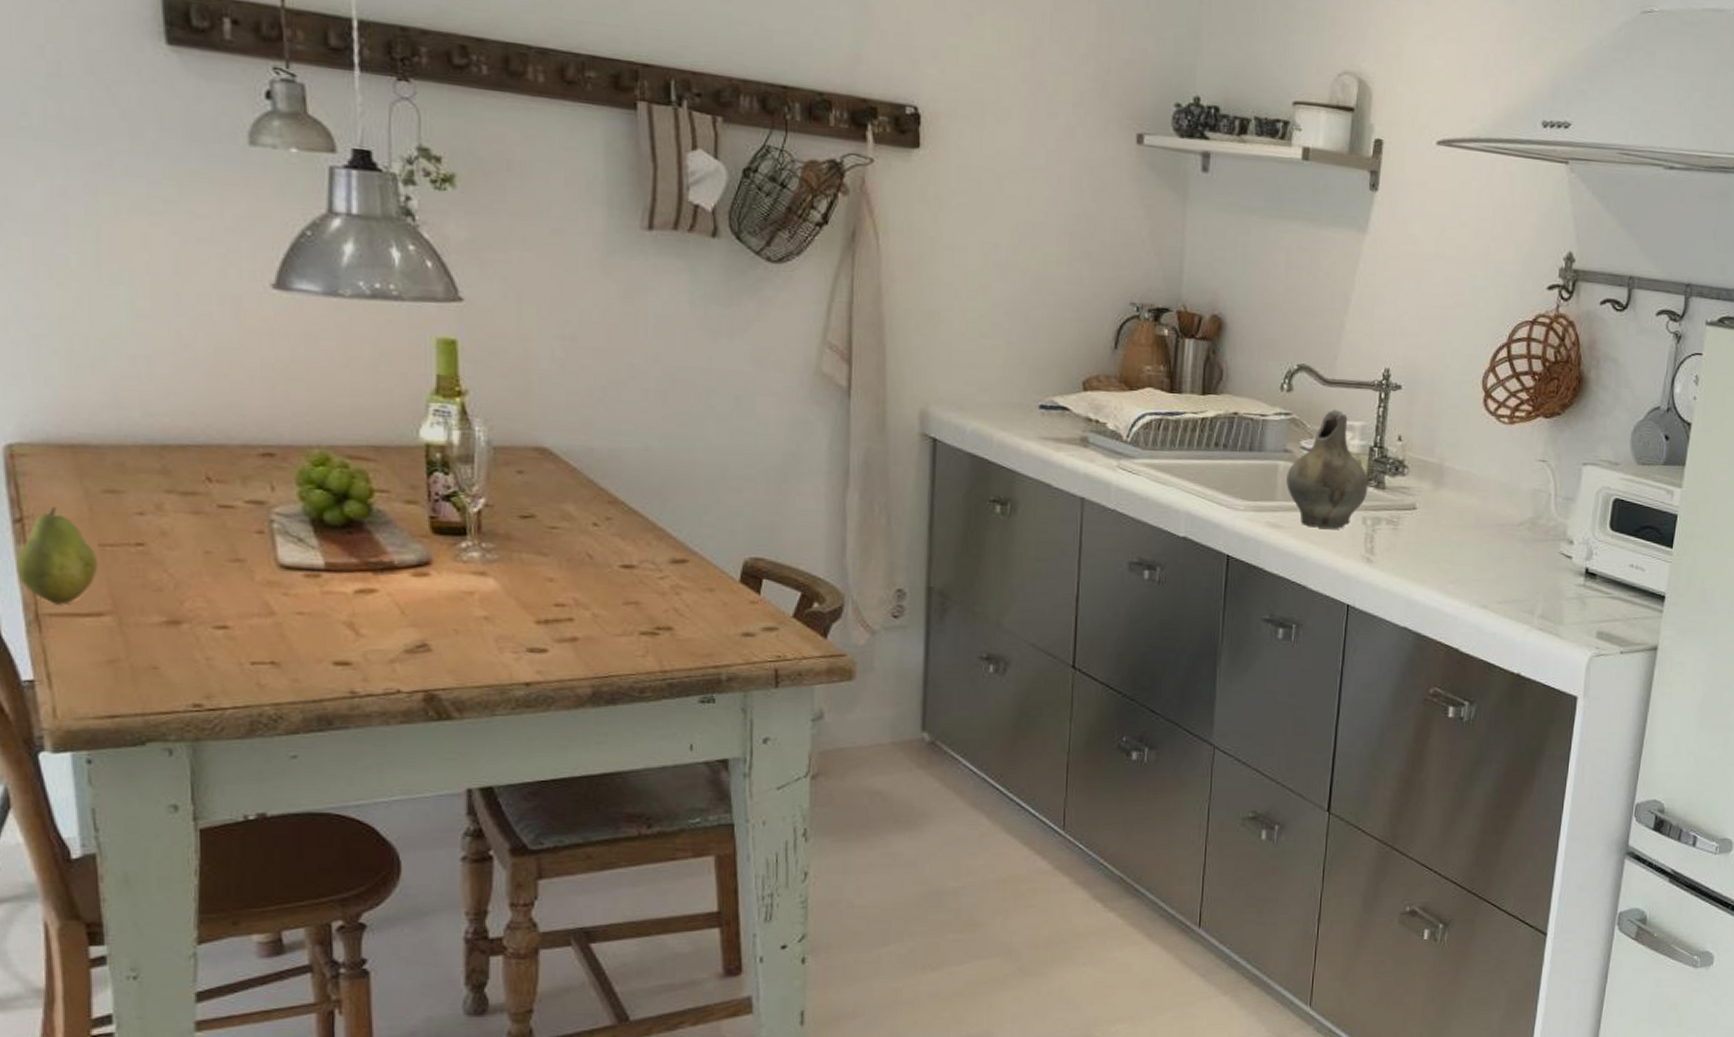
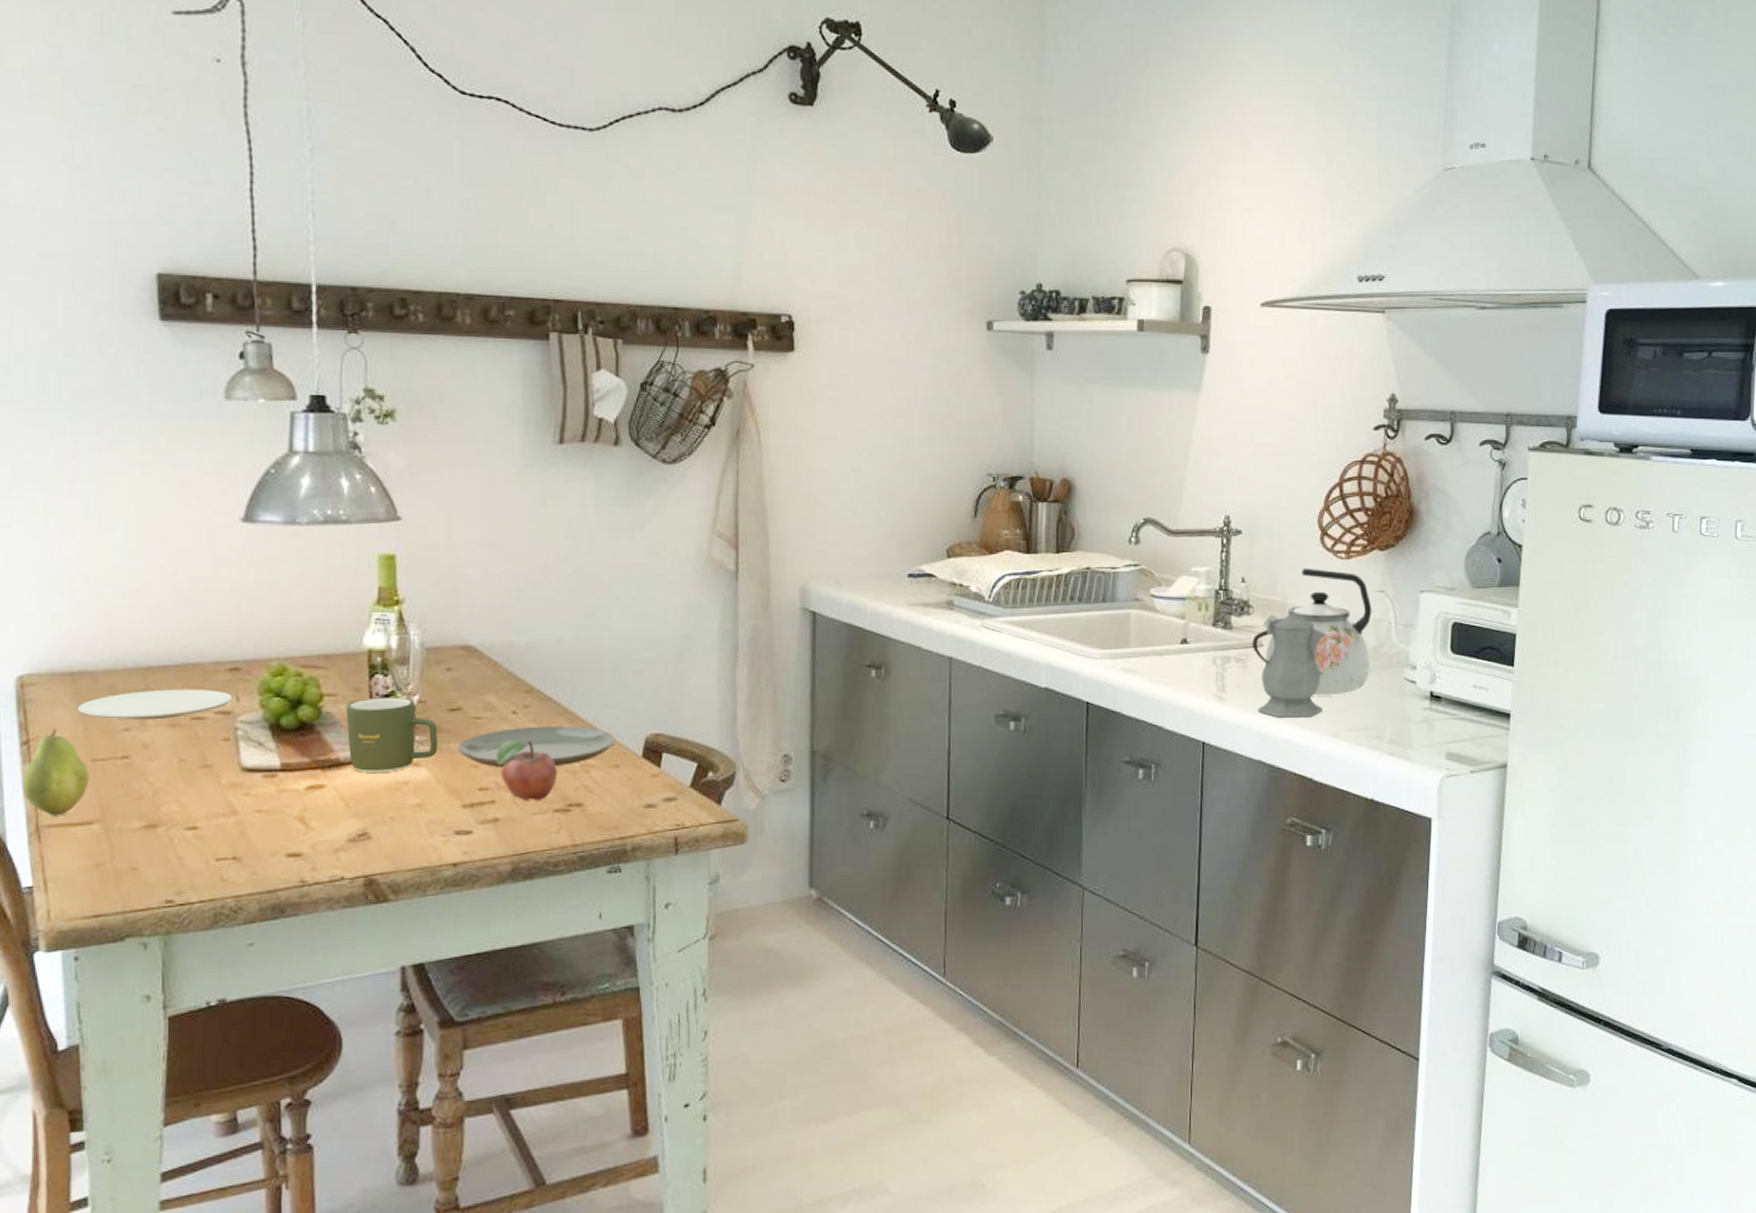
plate: none [80,471,267,505] -> present [77,689,233,720]
mug: none [400,497,508,581] -> present [346,697,438,774]
plate: none [530,540,711,585] -> present [458,726,616,768]
fruit: none [574,555,644,621] -> present [495,740,557,800]
ceramic jug: present [1286,409,1369,530] -> none [1139,557,1216,672]
teapot: none [1405,470,1482,588] -> present [1252,606,1326,719]
kettle: none [1416,430,1532,566] -> present [1263,568,1372,696]

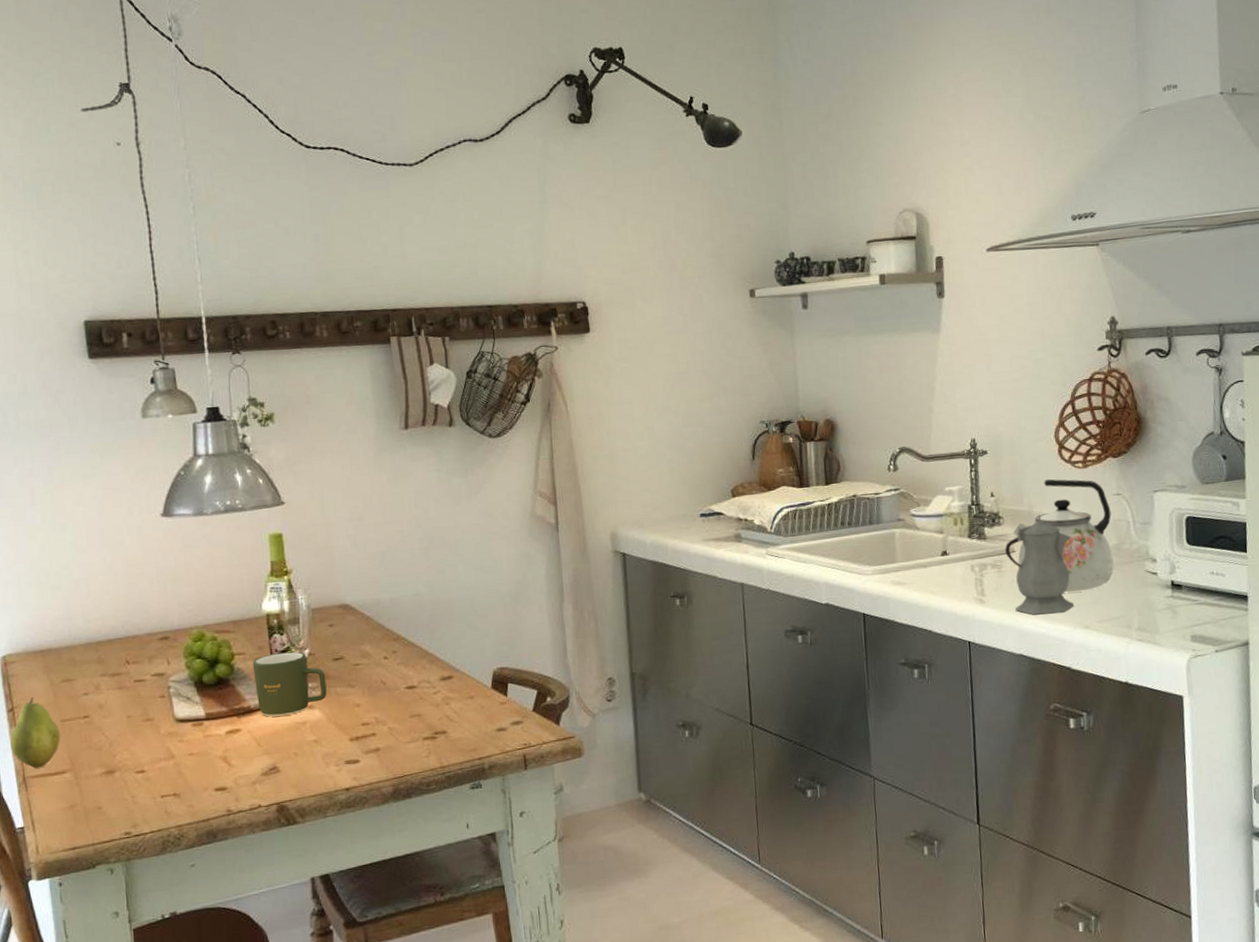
plate: present [77,689,233,720] -> none [47,656,165,687]
plate: present [458,726,616,768] -> none [342,665,469,706]
fruit: present [495,740,557,800] -> none [373,680,424,732]

